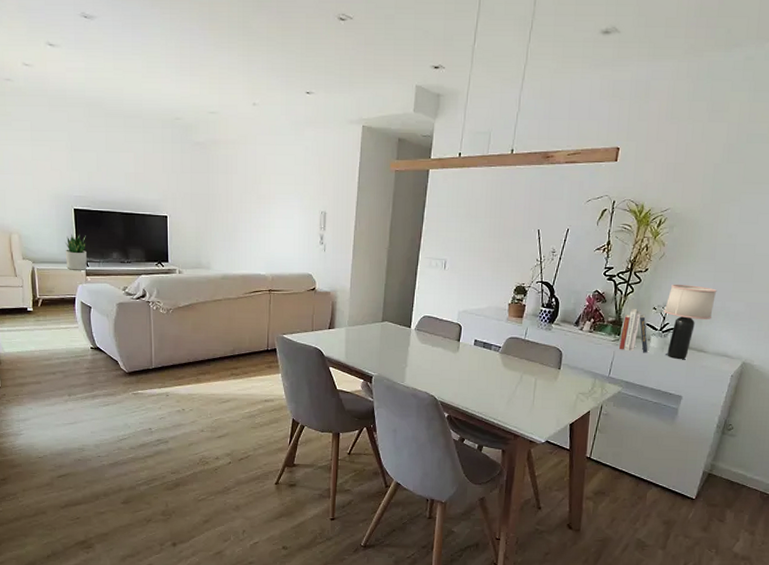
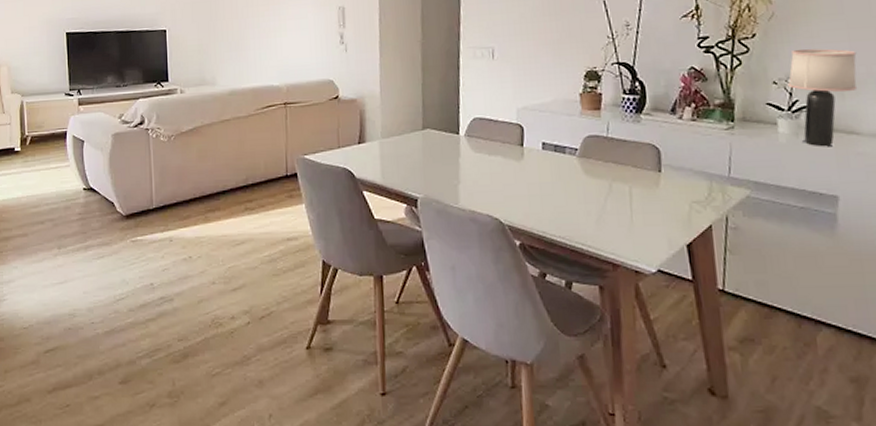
planter: present [66,234,87,270] -> none [57,59,79,101]
books: present [618,308,649,353] -> none [735,85,777,142]

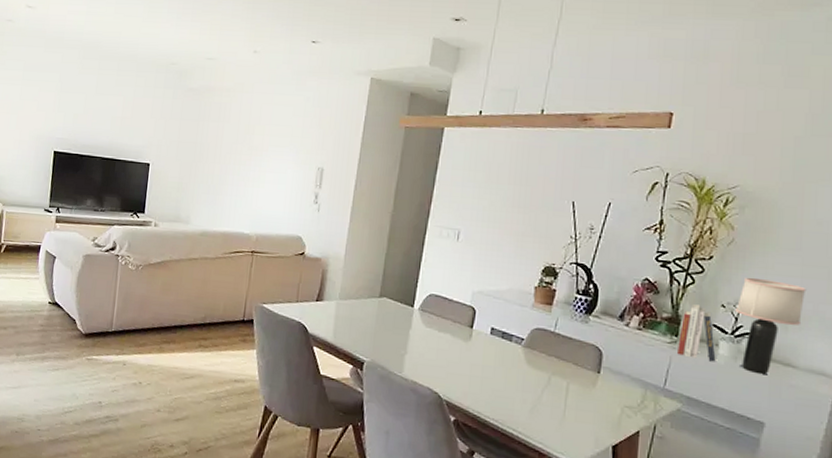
books: none [735,85,777,142] -> present [676,303,716,362]

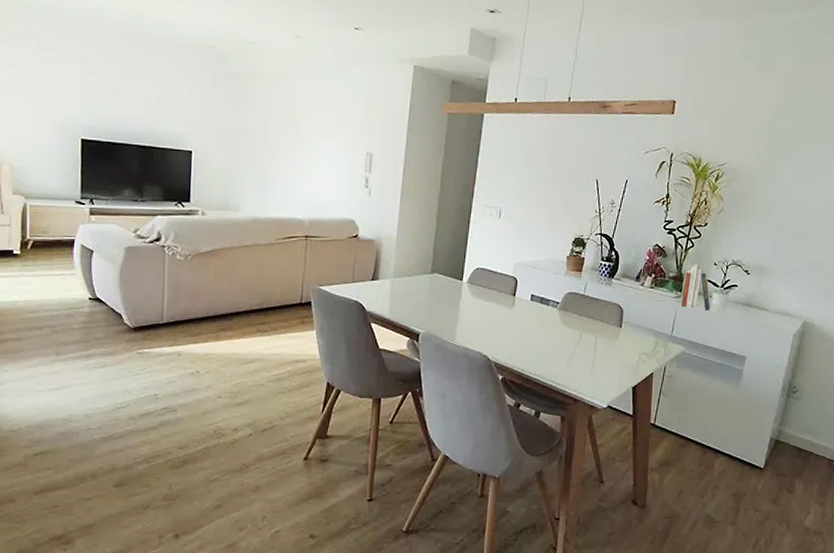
table lamp: present [735,277,807,375] -> none [724,239,776,318]

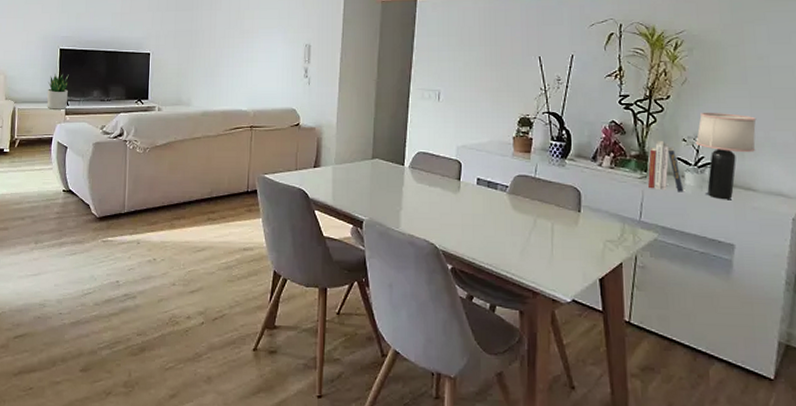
planter: none [66,167,93,209] -> present [47,73,69,109]
table lamp: none [724,239,776,318] -> present [695,112,757,200]

